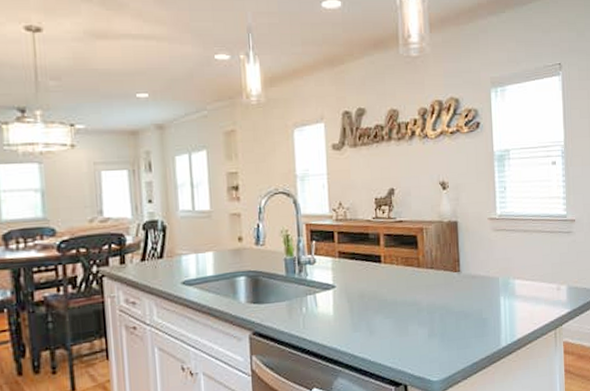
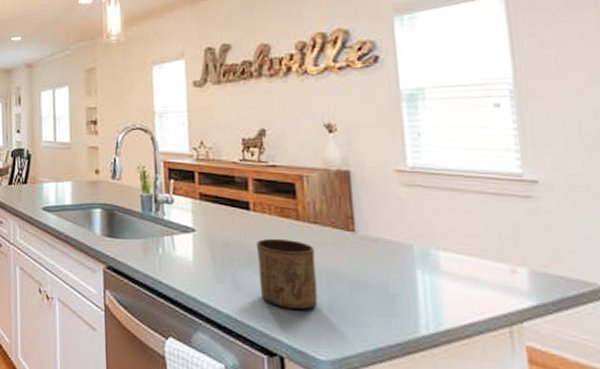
cup: none [386,284,433,344] -> present [255,238,318,310]

